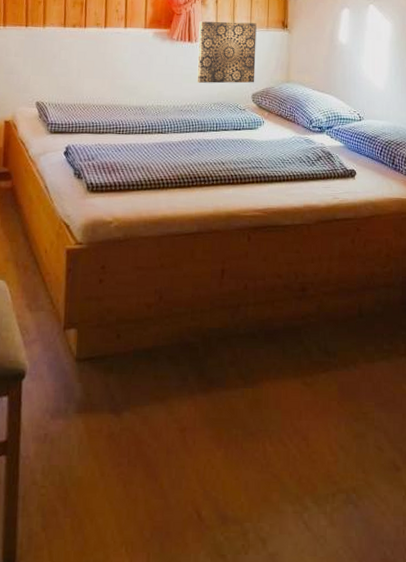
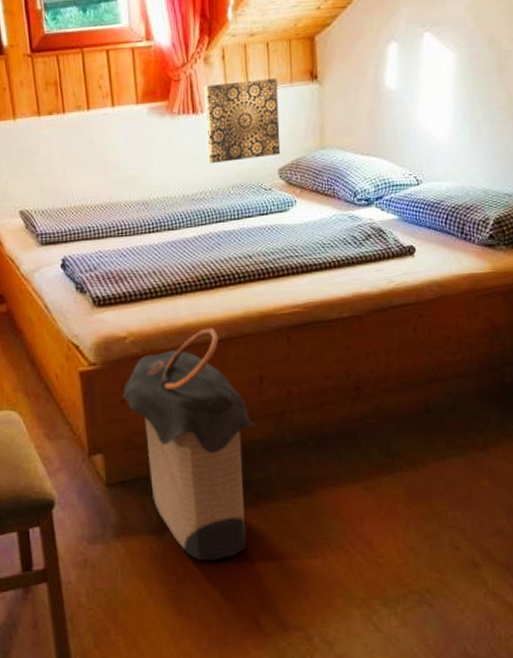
laundry hamper: none [101,221,215,445] -> present [122,328,256,561]

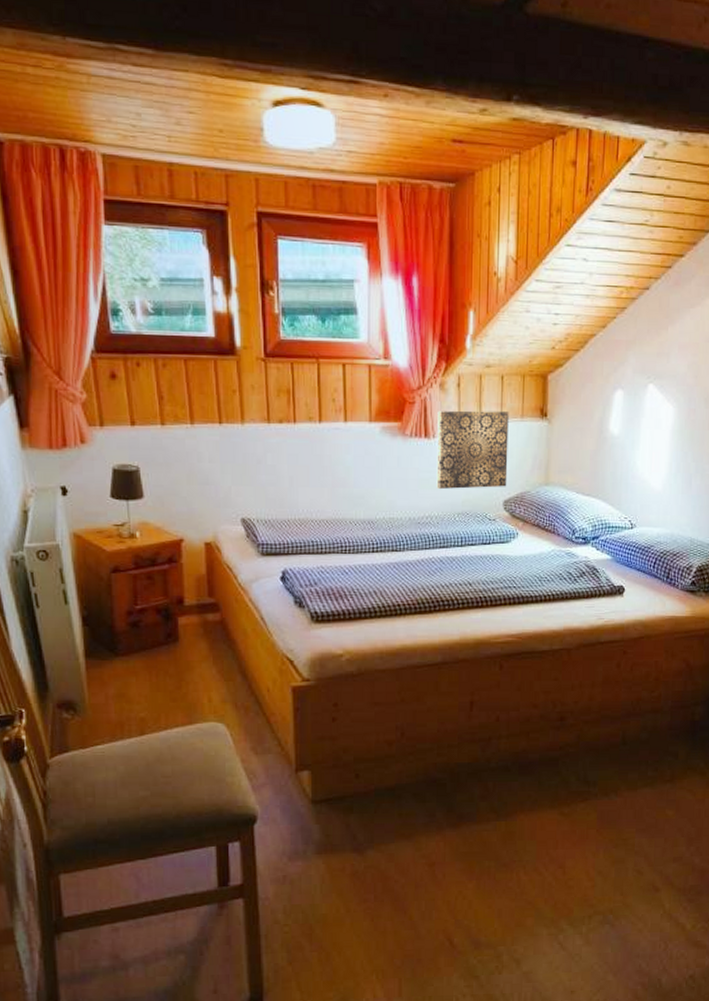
laundry hamper: present [122,328,256,561] -> none [333,651,464,880]

